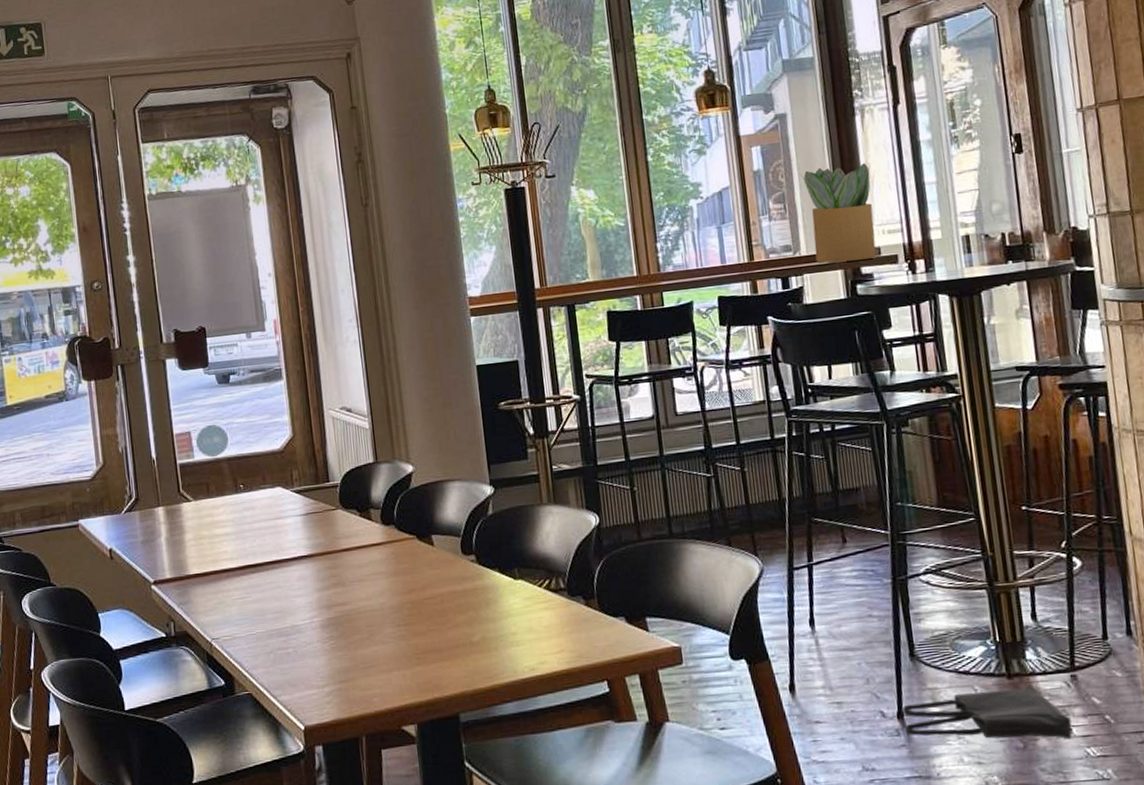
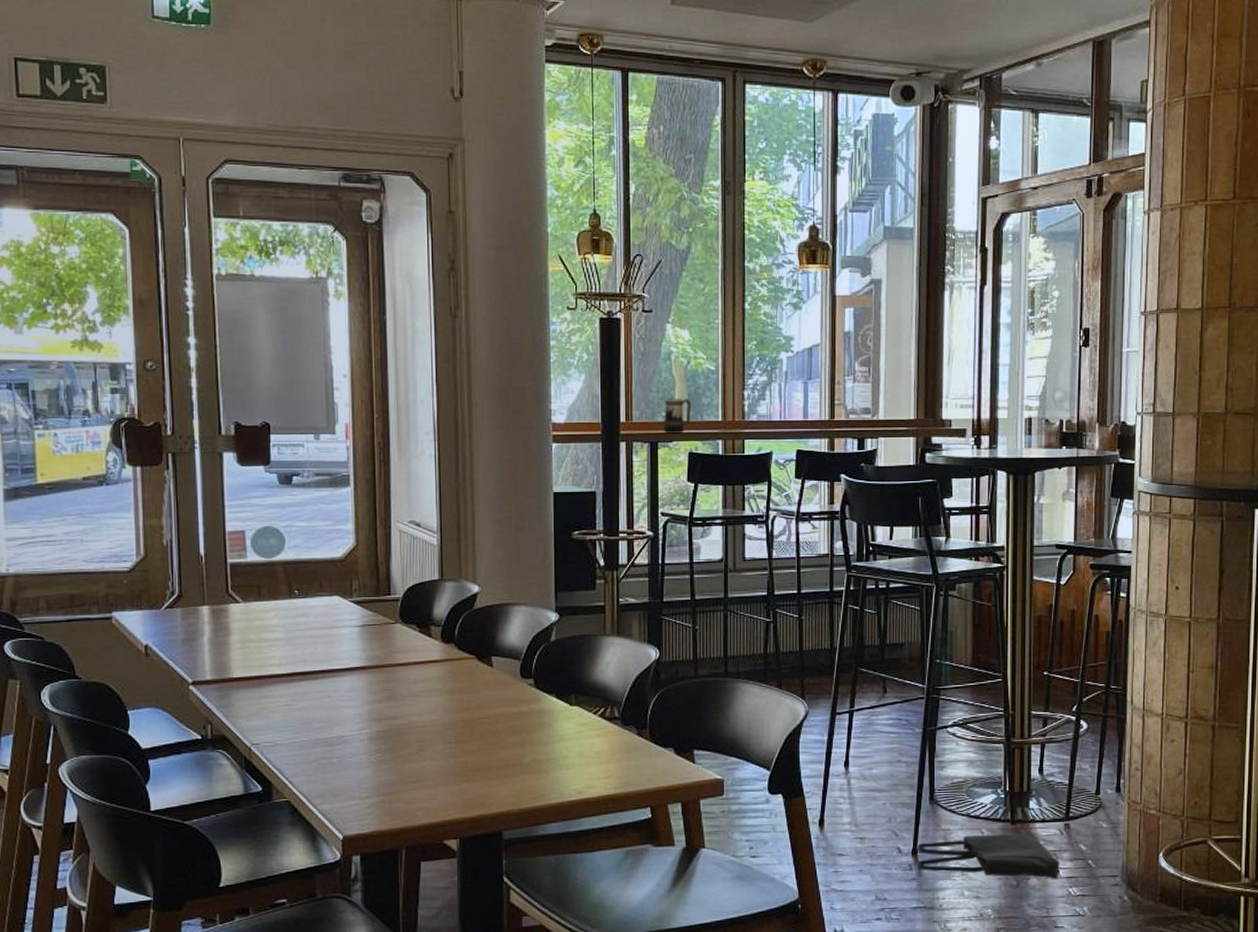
beer mug: none [577,257,606,295] -> present [663,398,692,434]
potted plant: present [799,163,877,263] -> none [887,336,952,430]

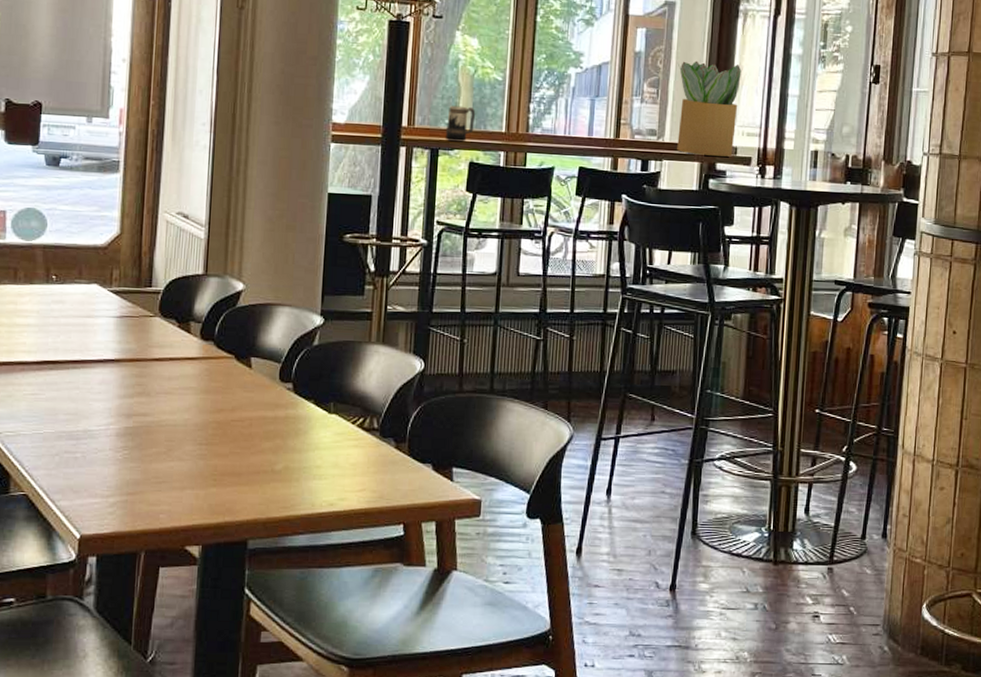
potted plant: none [887,336,952,430] -> present [677,60,743,157]
tote bag: present [917,830,1059,880] -> none [674,572,821,625]

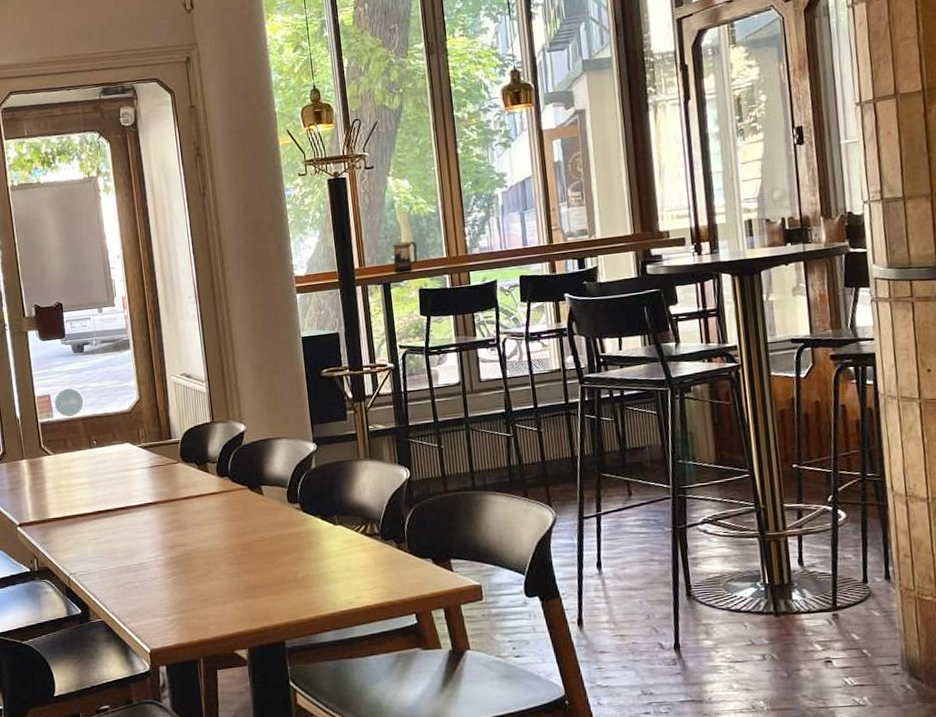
potted plant: present [677,60,743,157] -> none [596,154,666,245]

